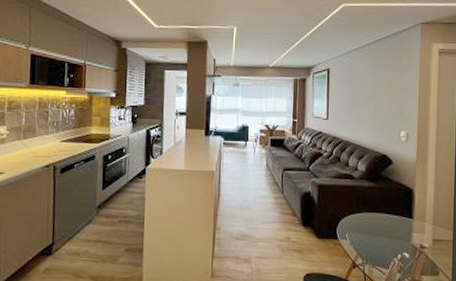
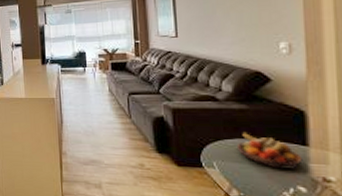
fruit bowl: none [364,207,409,240] -> present [236,133,303,171]

